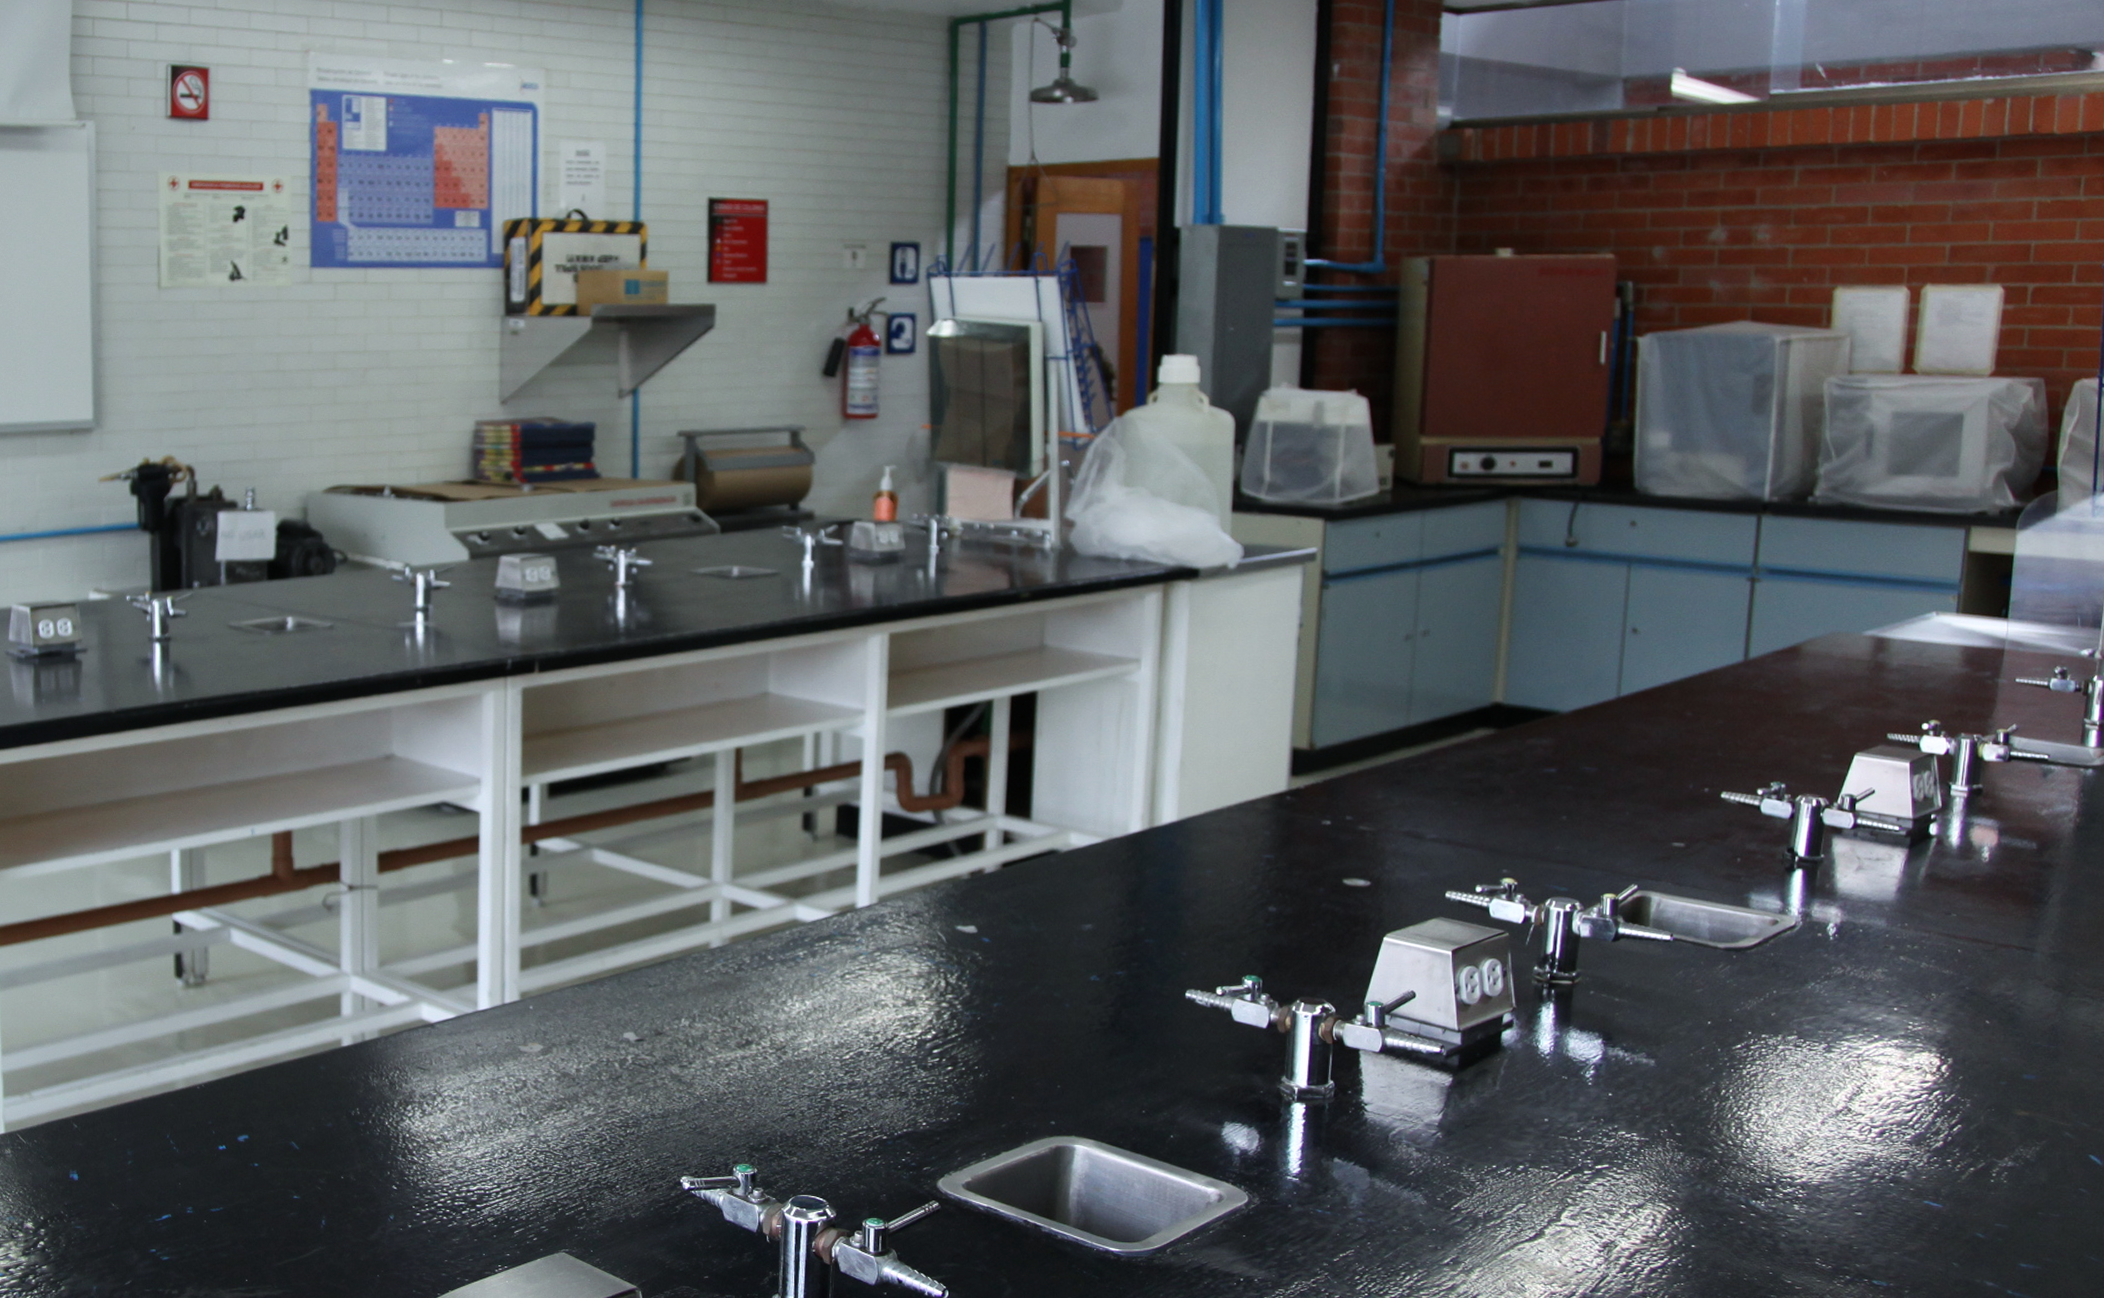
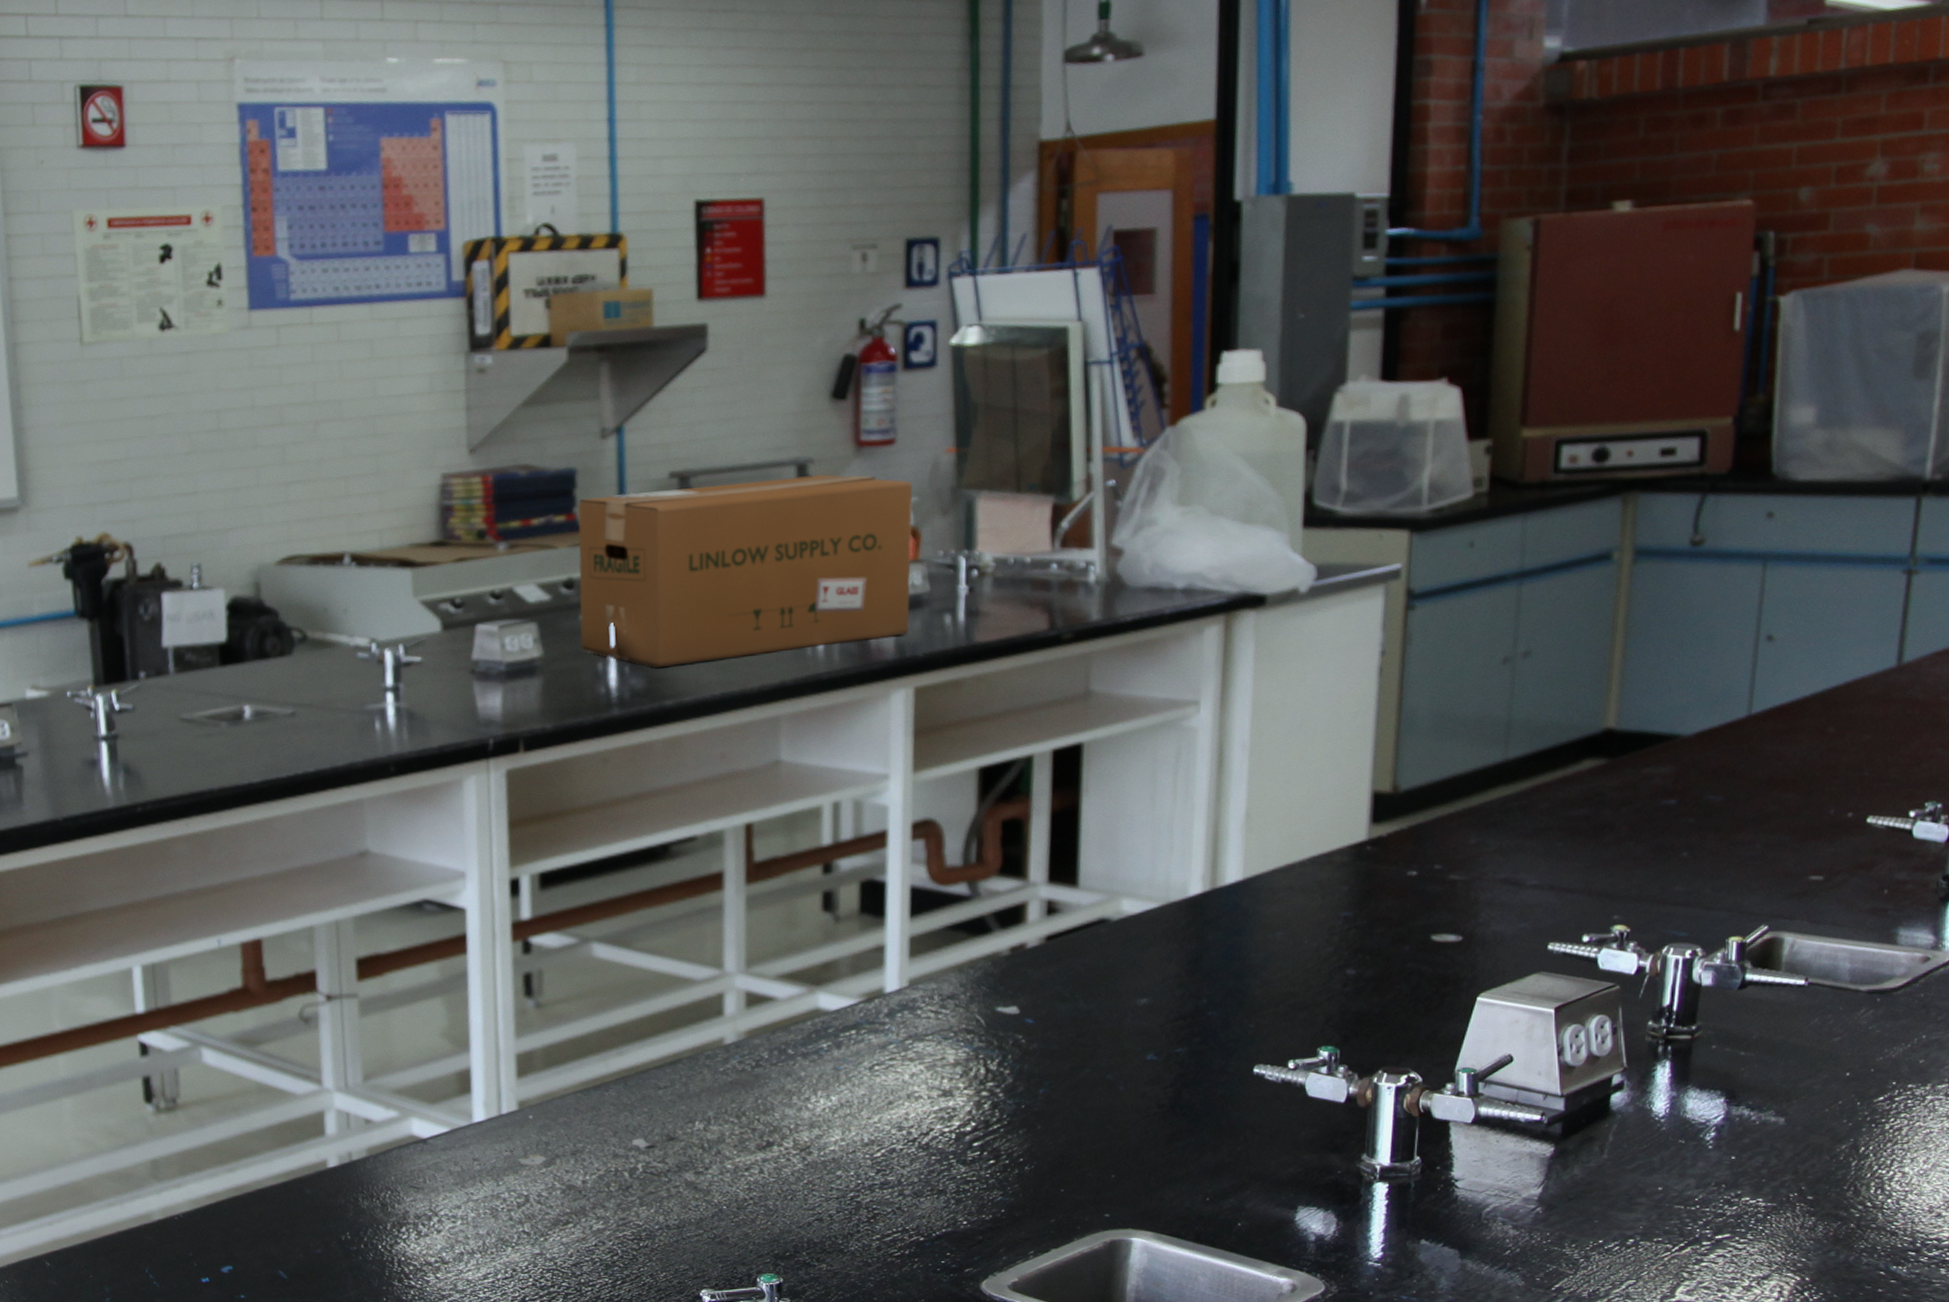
box: none [593,440,892,604] -> present [578,473,913,669]

